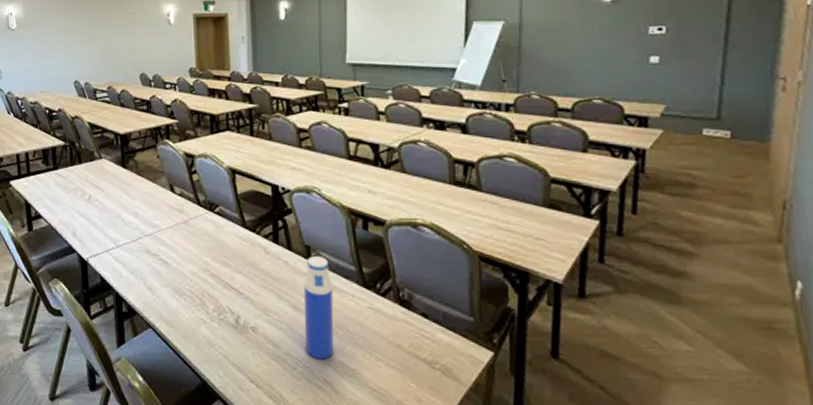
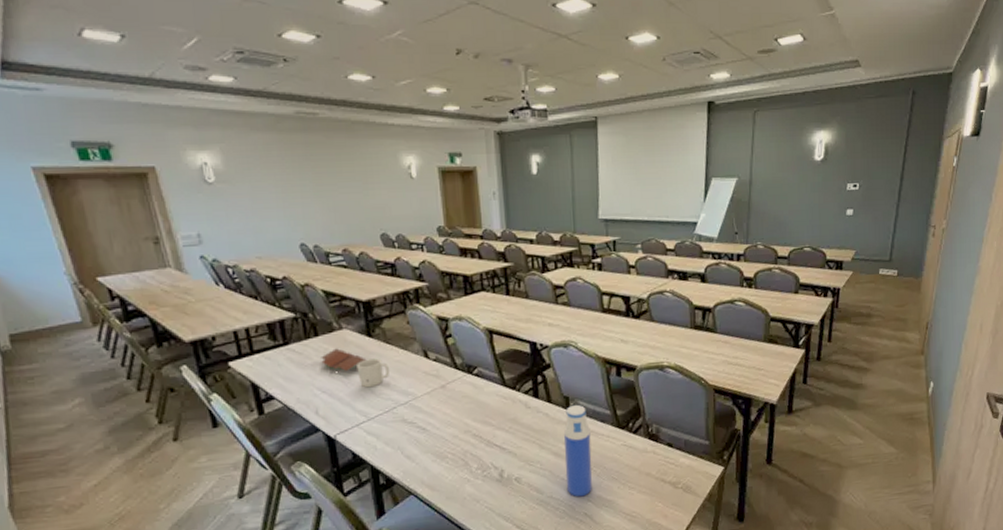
papers: none [82,176,120,199] -> present [321,348,367,372]
mug: none [111,188,139,216] -> present [357,358,390,388]

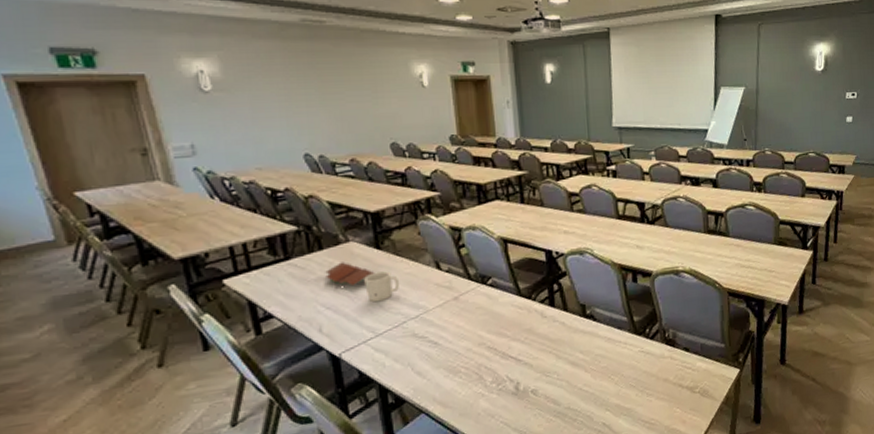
water bottle: present [563,404,593,497] -> none [580,312,610,407]

